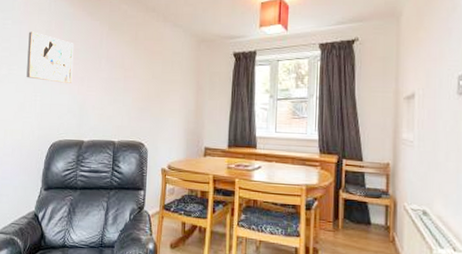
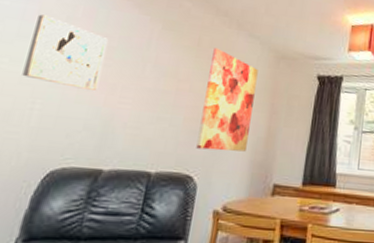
wall art: none [144,40,184,123] -> present [196,48,258,152]

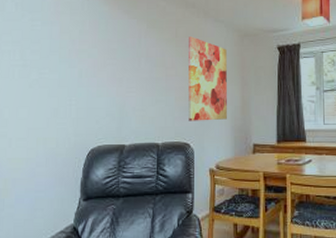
wall art: present [22,14,108,91] -> none [59,32,111,85]

